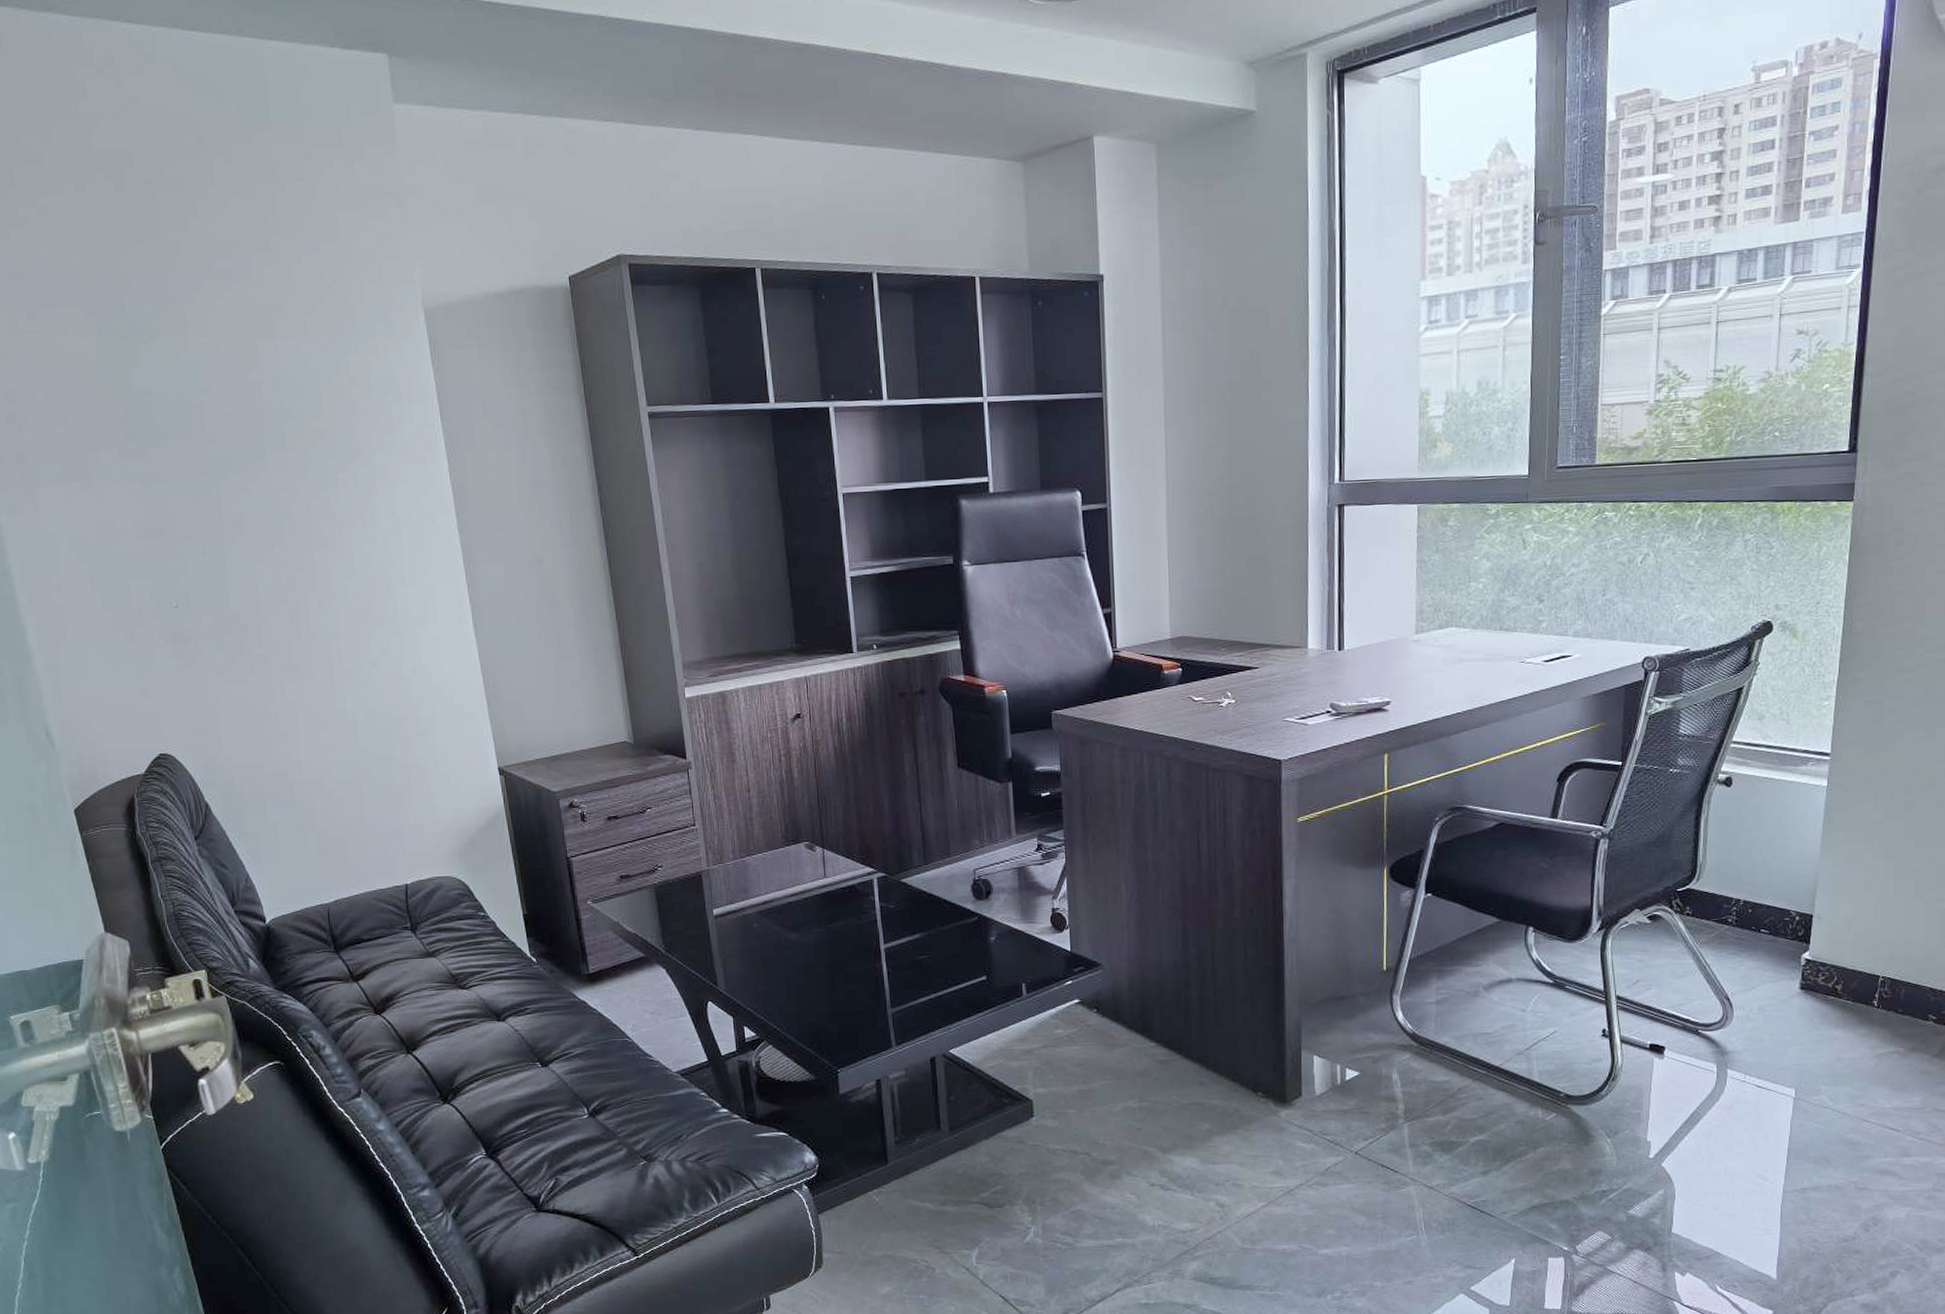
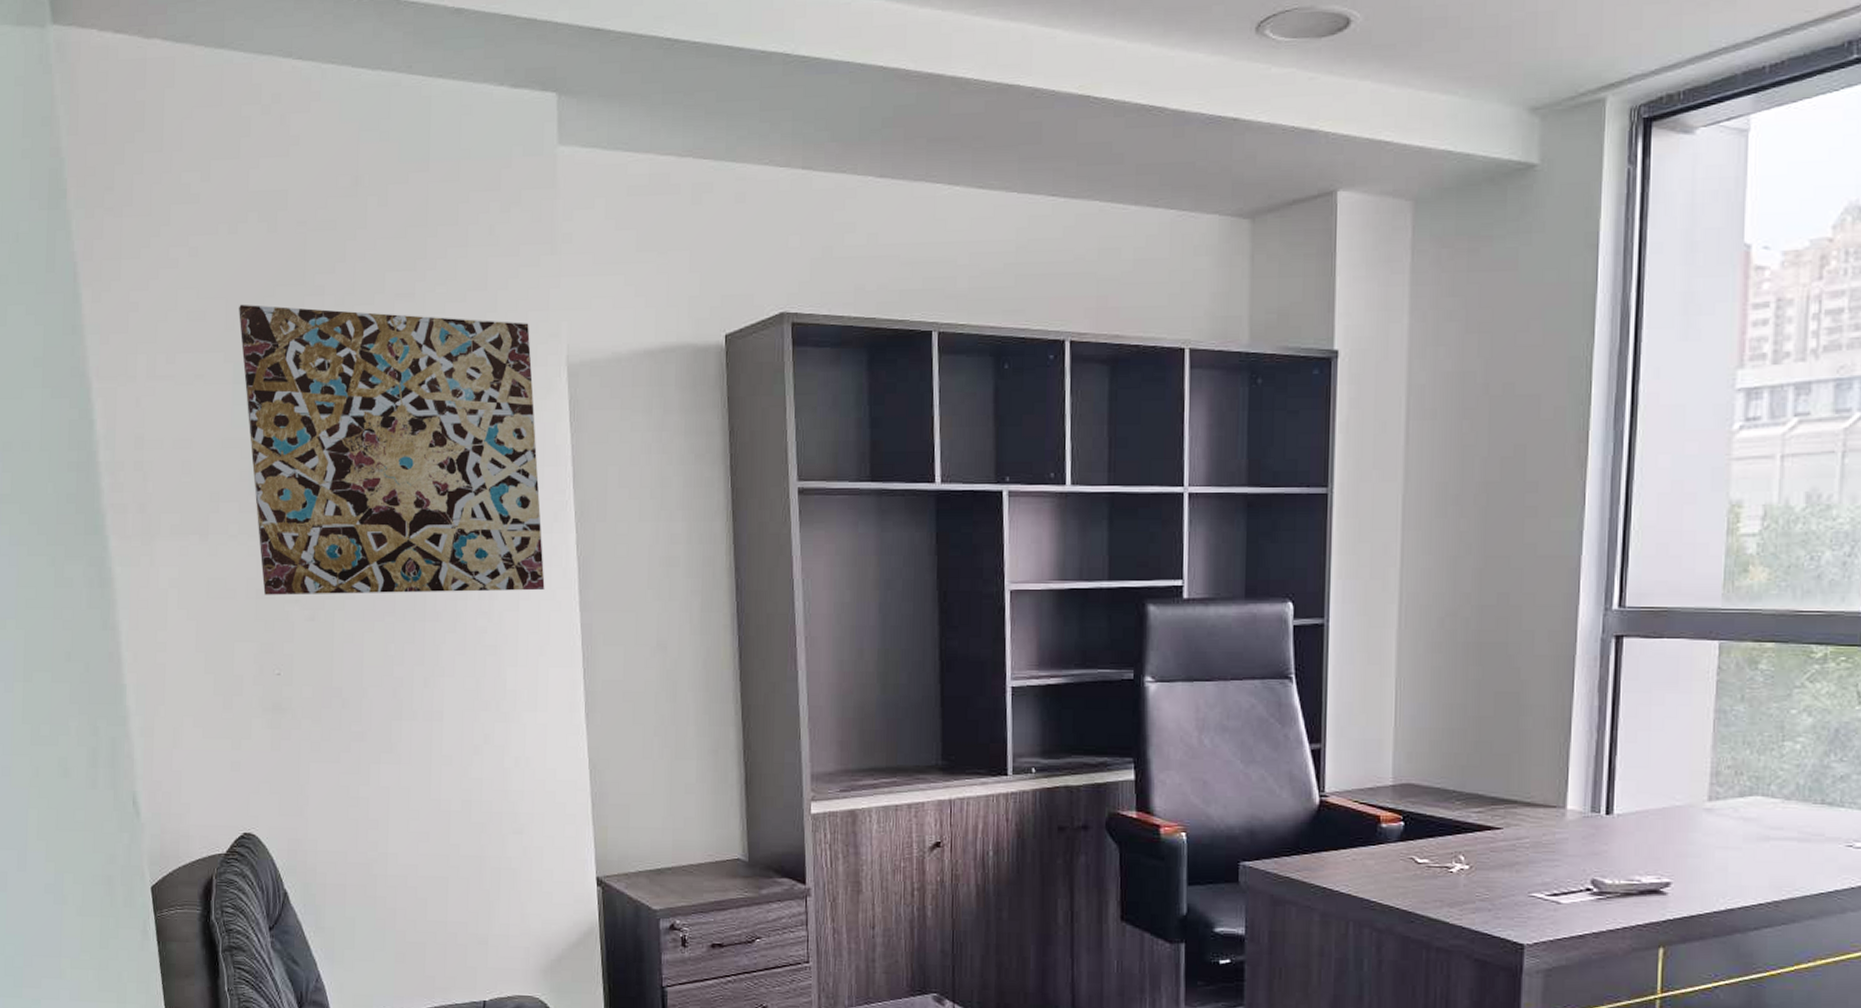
wall art: none [95,261,424,535] -> present [239,305,545,595]

